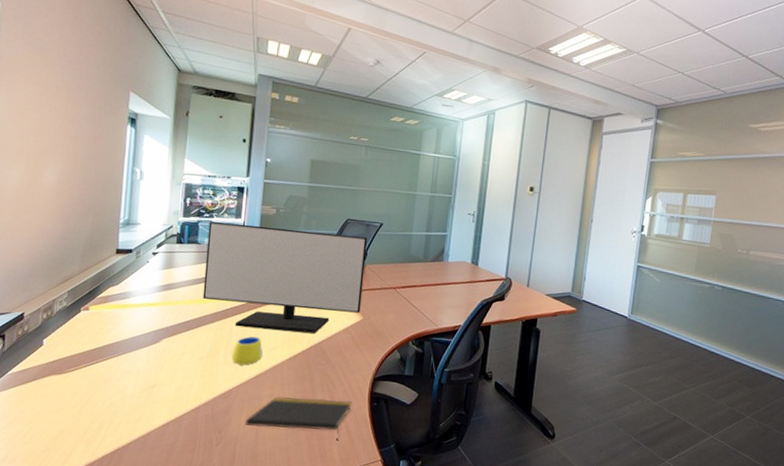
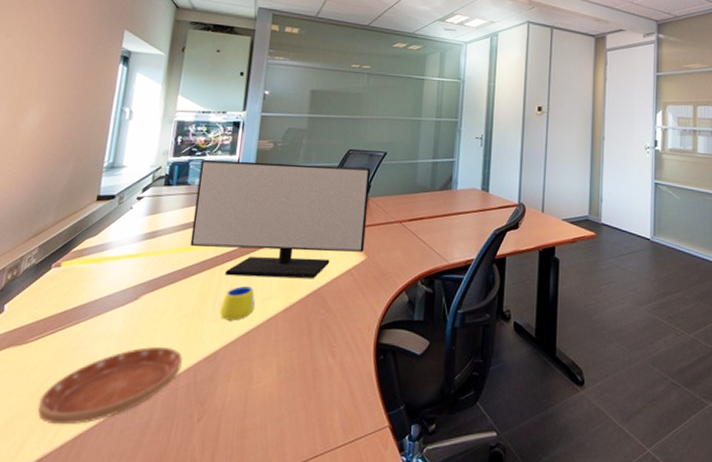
saucer: none [80,382,201,441] -> present [38,347,183,425]
notepad: present [246,396,353,441] -> none [233,355,356,405]

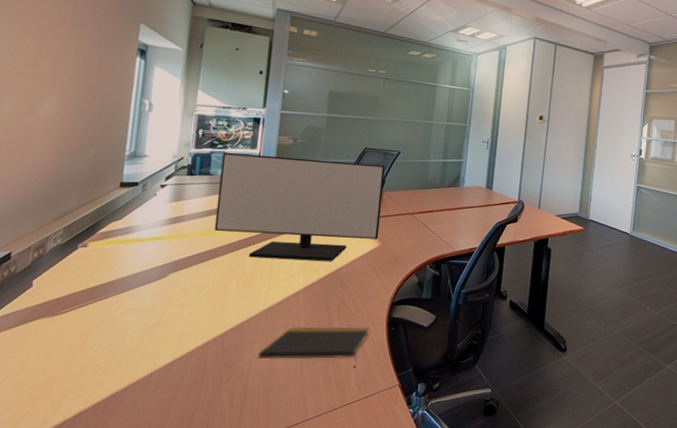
saucer: present [38,347,183,425] -> none [72,319,210,386]
mug: present [219,286,255,321] -> none [244,267,278,297]
notepad: none [233,355,356,405] -> present [258,326,370,368]

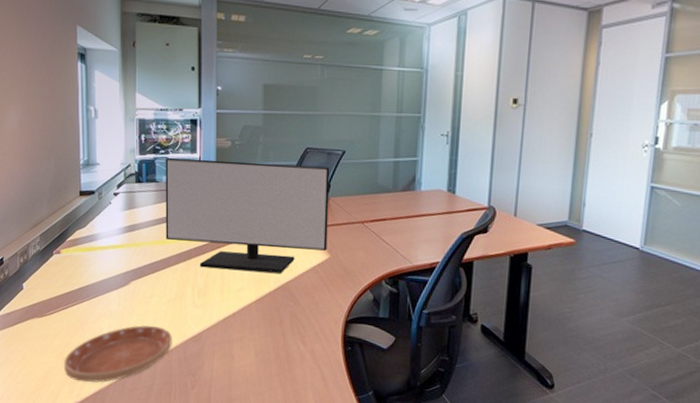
saucer: none [72,319,210,386] -> present [63,325,172,383]
notepad: present [258,326,370,368] -> none [218,340,325,387]

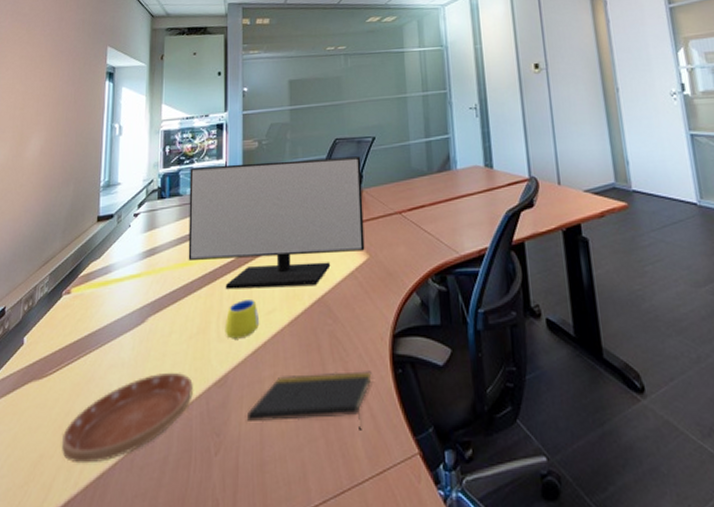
mug: none [199,277,229,308] -> present [225,300,259,339]
notepad: none [218,340,325,387] -> present [247,371,372,430]

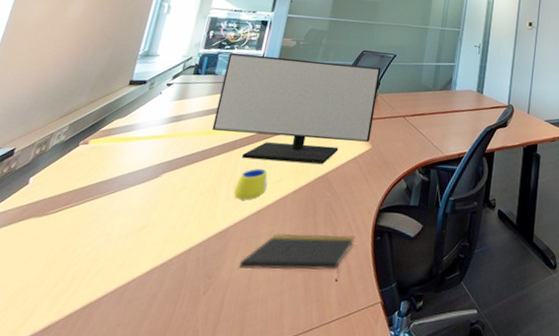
saucer: present [61,373,193,464] -> none [50,222,195,295]

